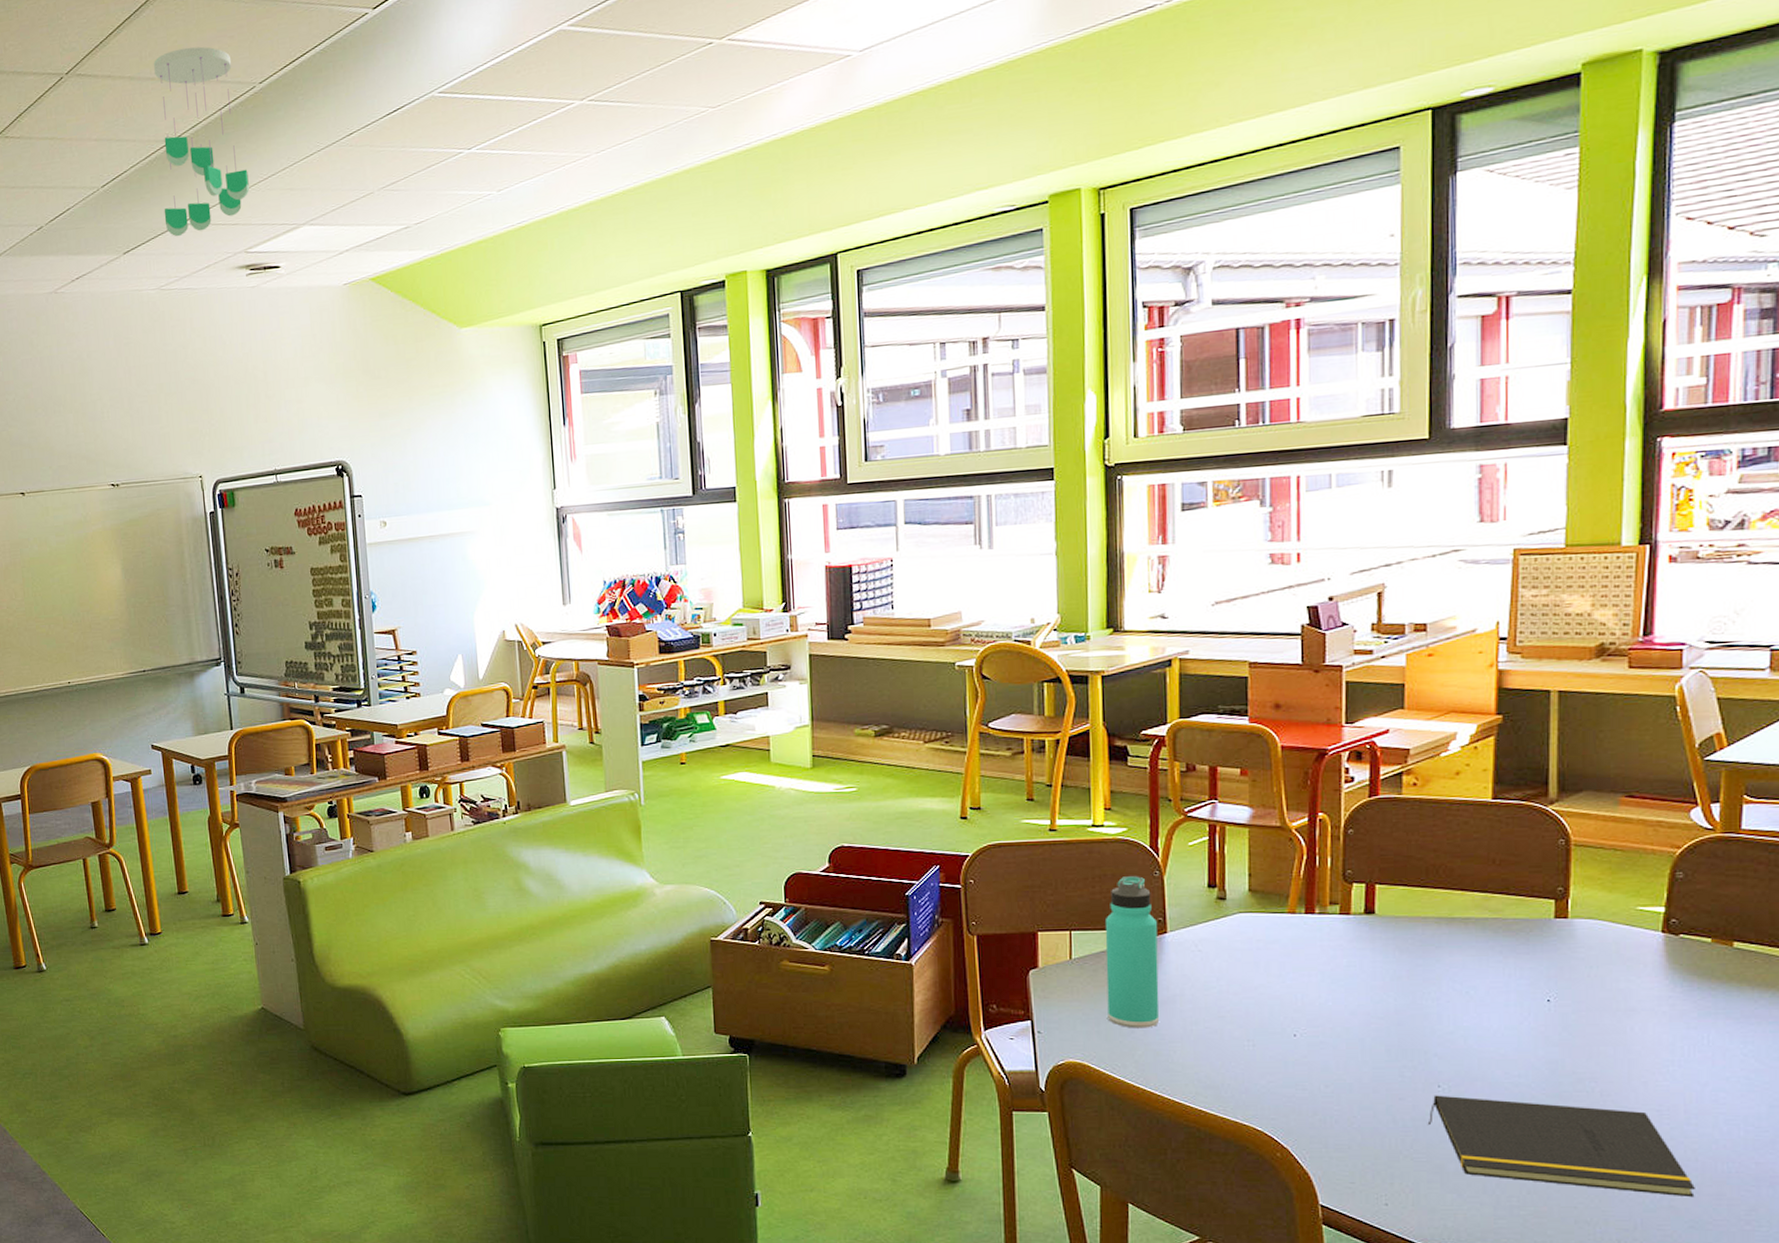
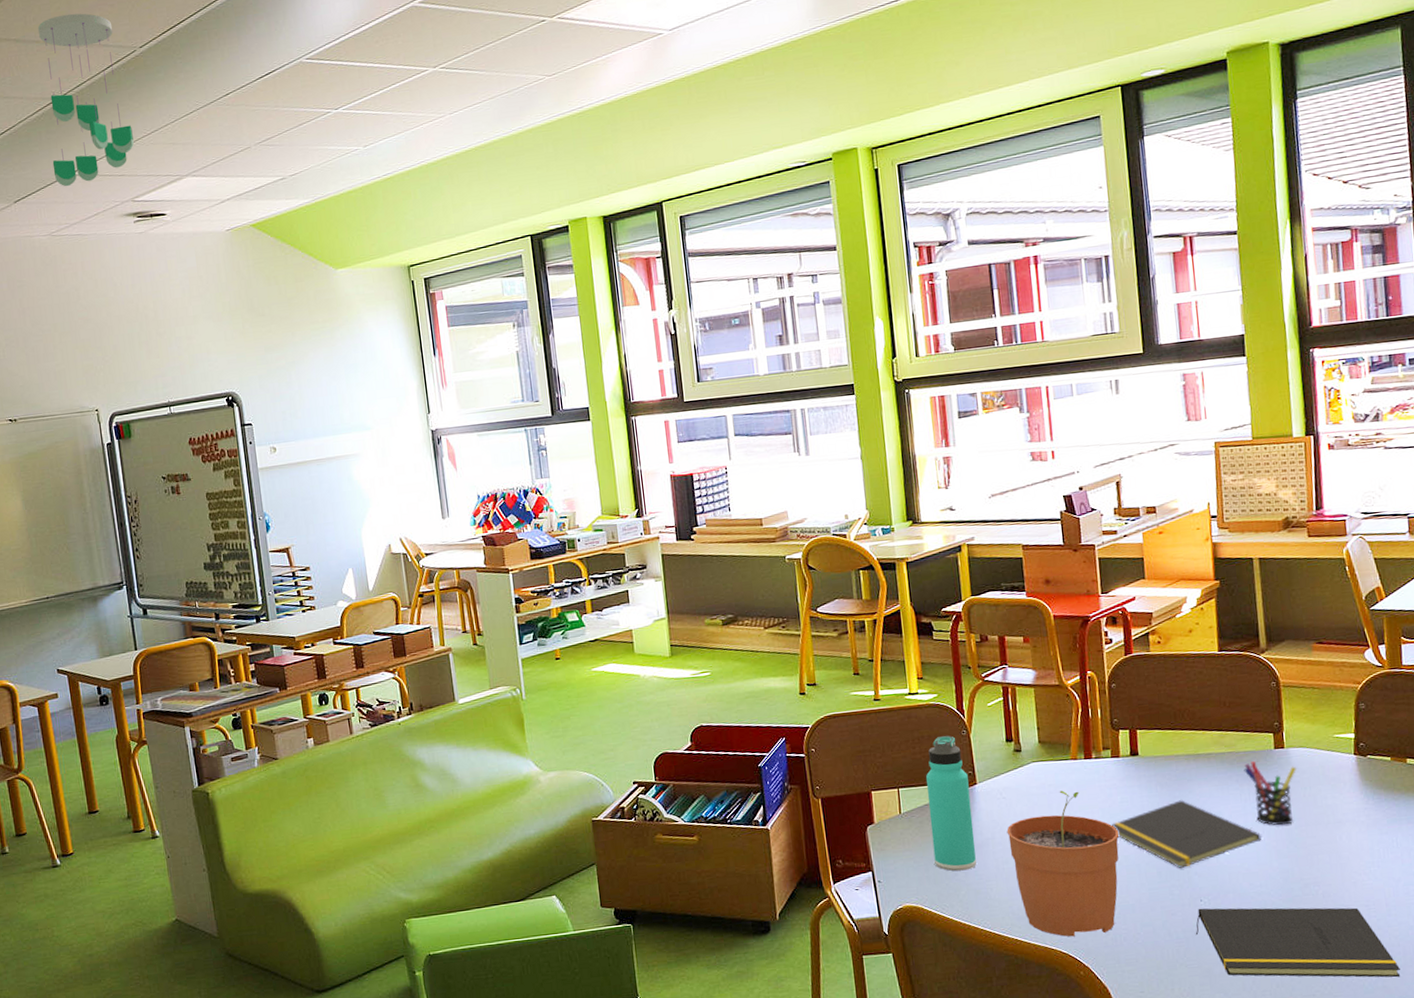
plant pot: none [1199,947,1341,1113] -> present [1006,790,1120,937]
notepad: none [1331,969,1526,1047] -> present [1111,800,1261,868]
pen holder: none [1511,931,1583,1008] -> present [1243,761,1297,826]

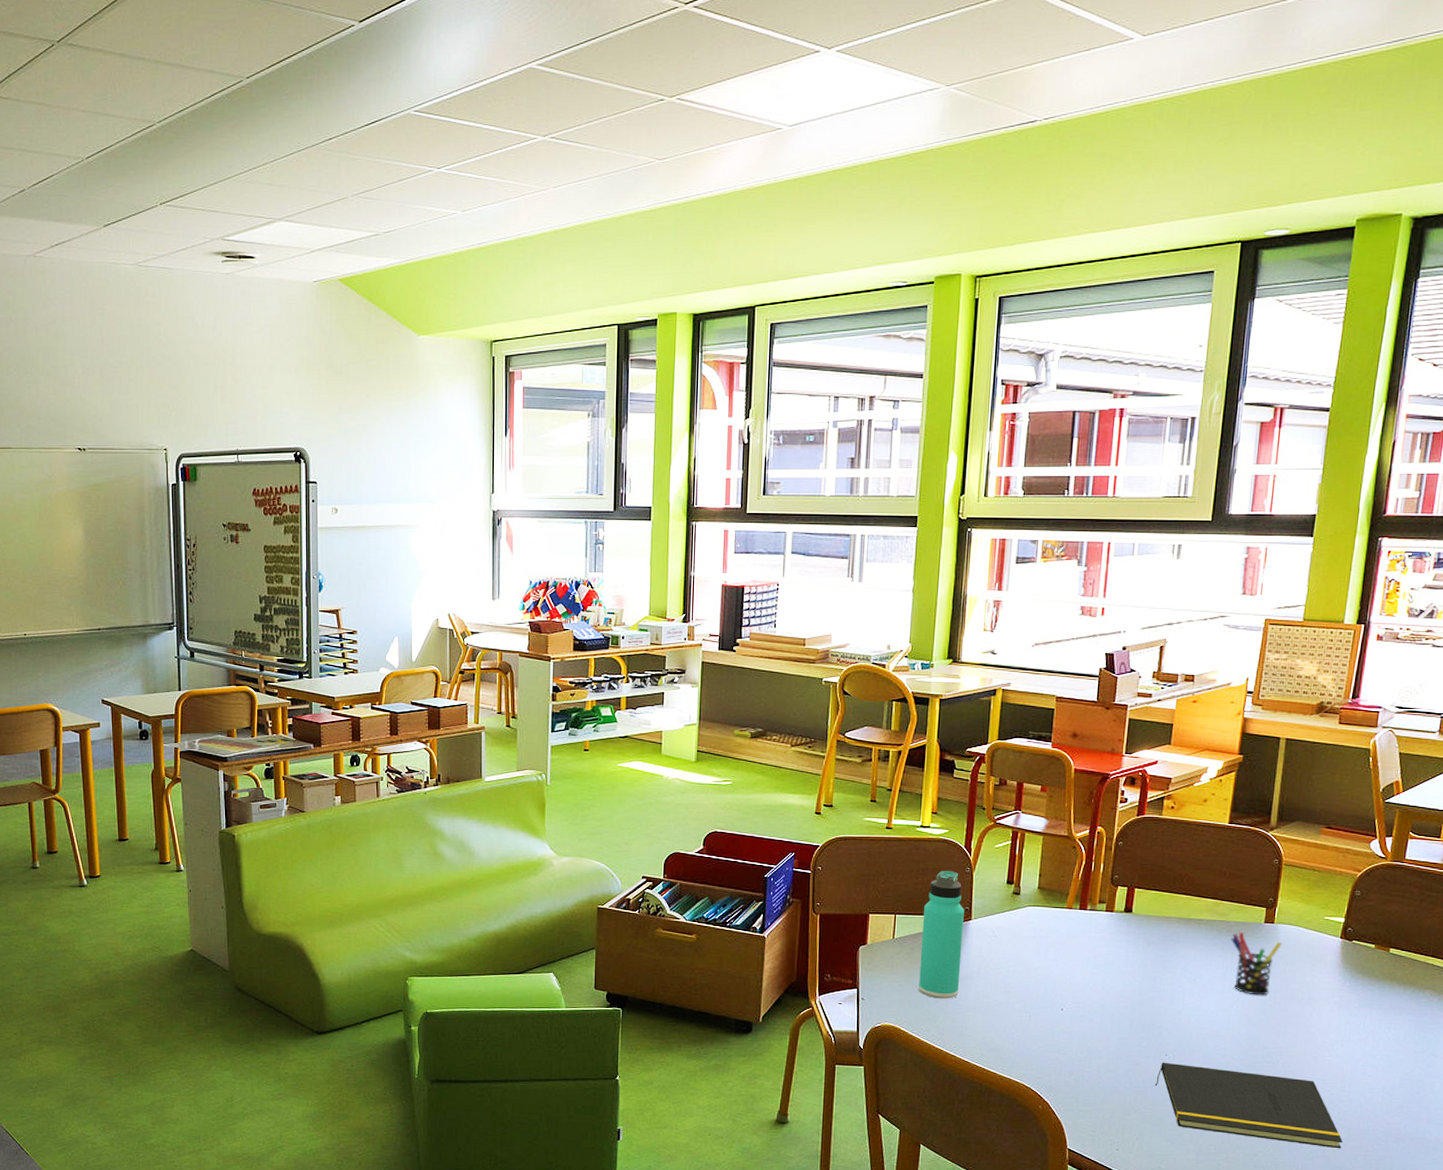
ceiling mobile: present [37,13,134,187] -> none [144,33,230,217]
plant pot: present [1006,790,1120,937] -> none [992,936,1100,1073]
notepad: present [1111,800,1261,868] -> none [1093,959,1235,1023]

